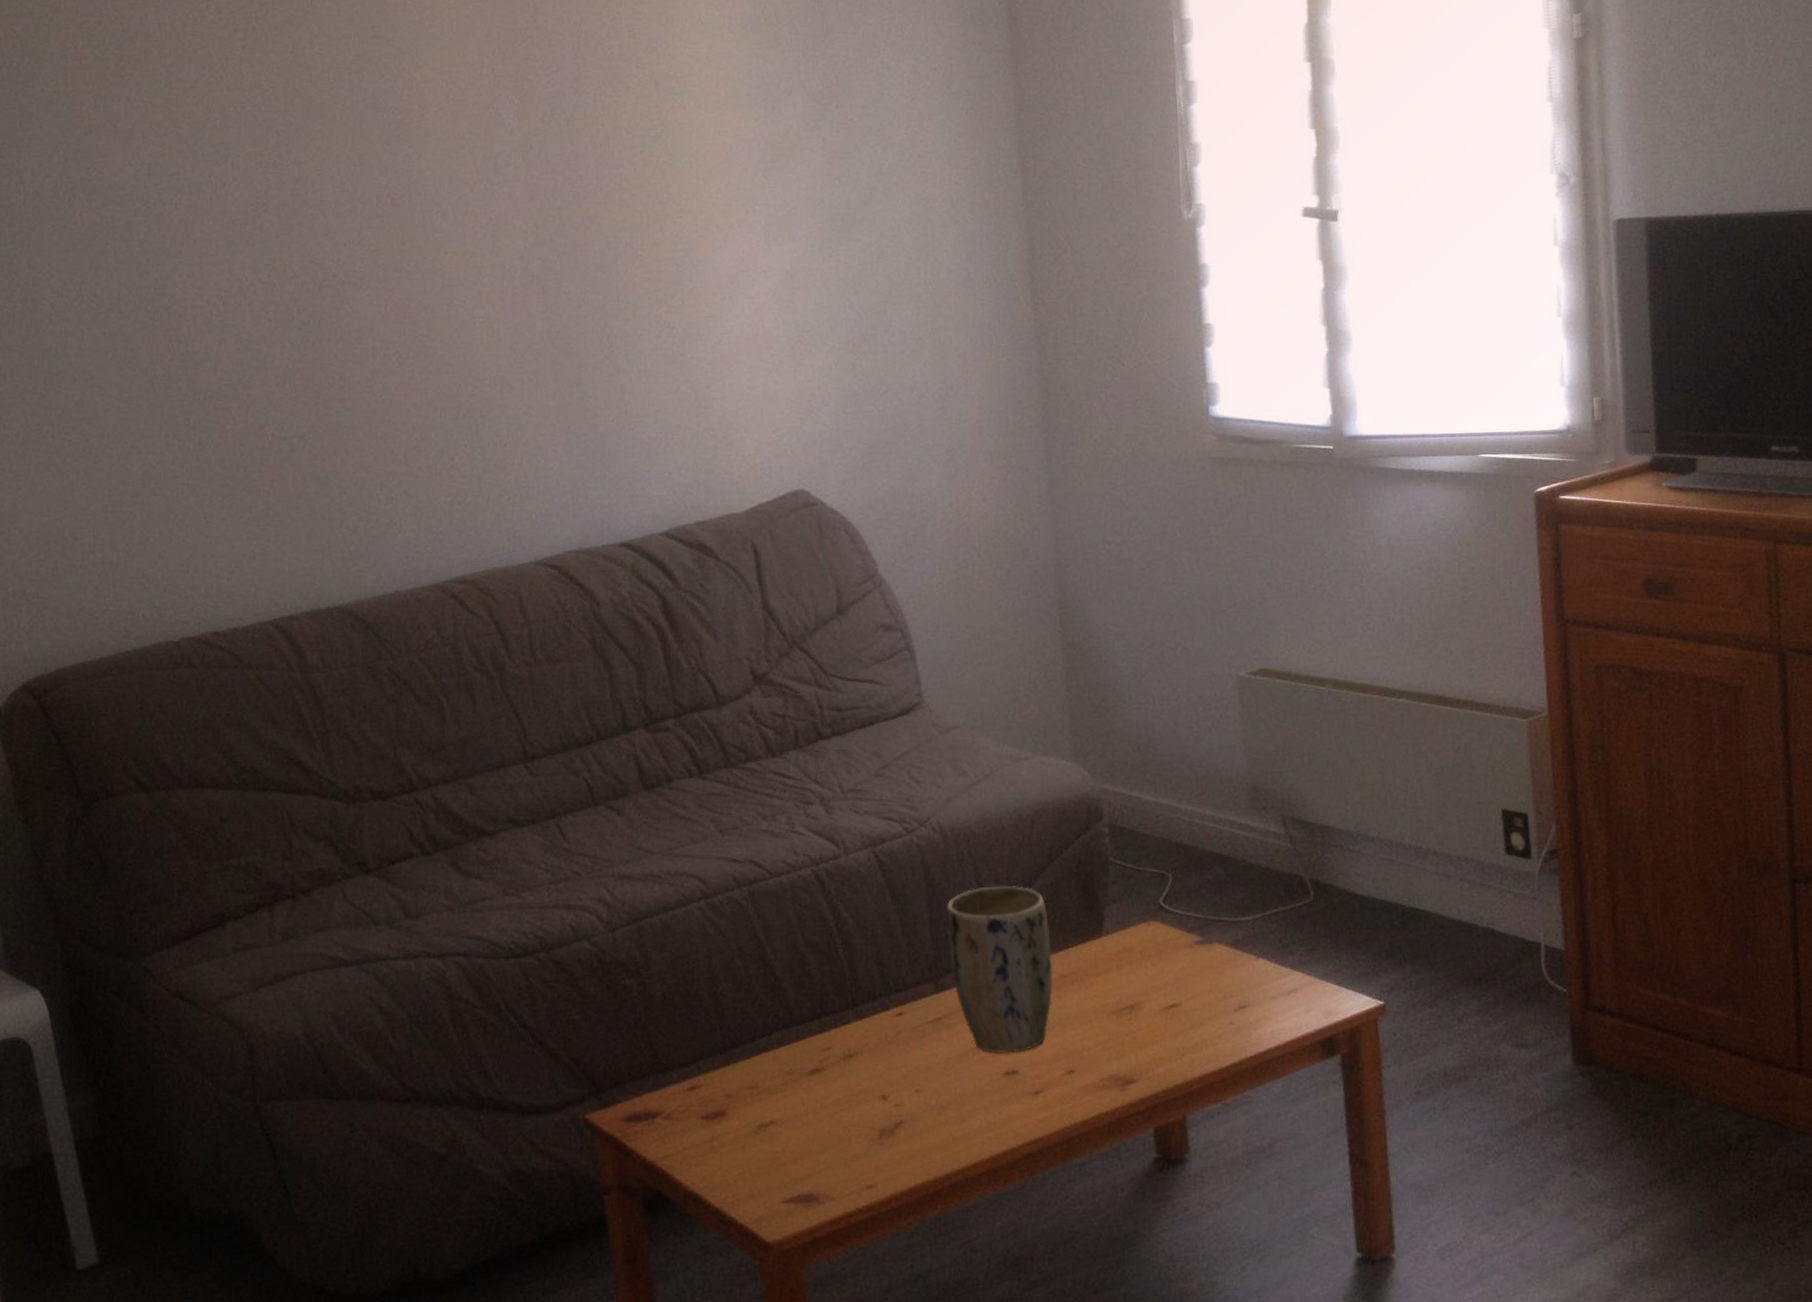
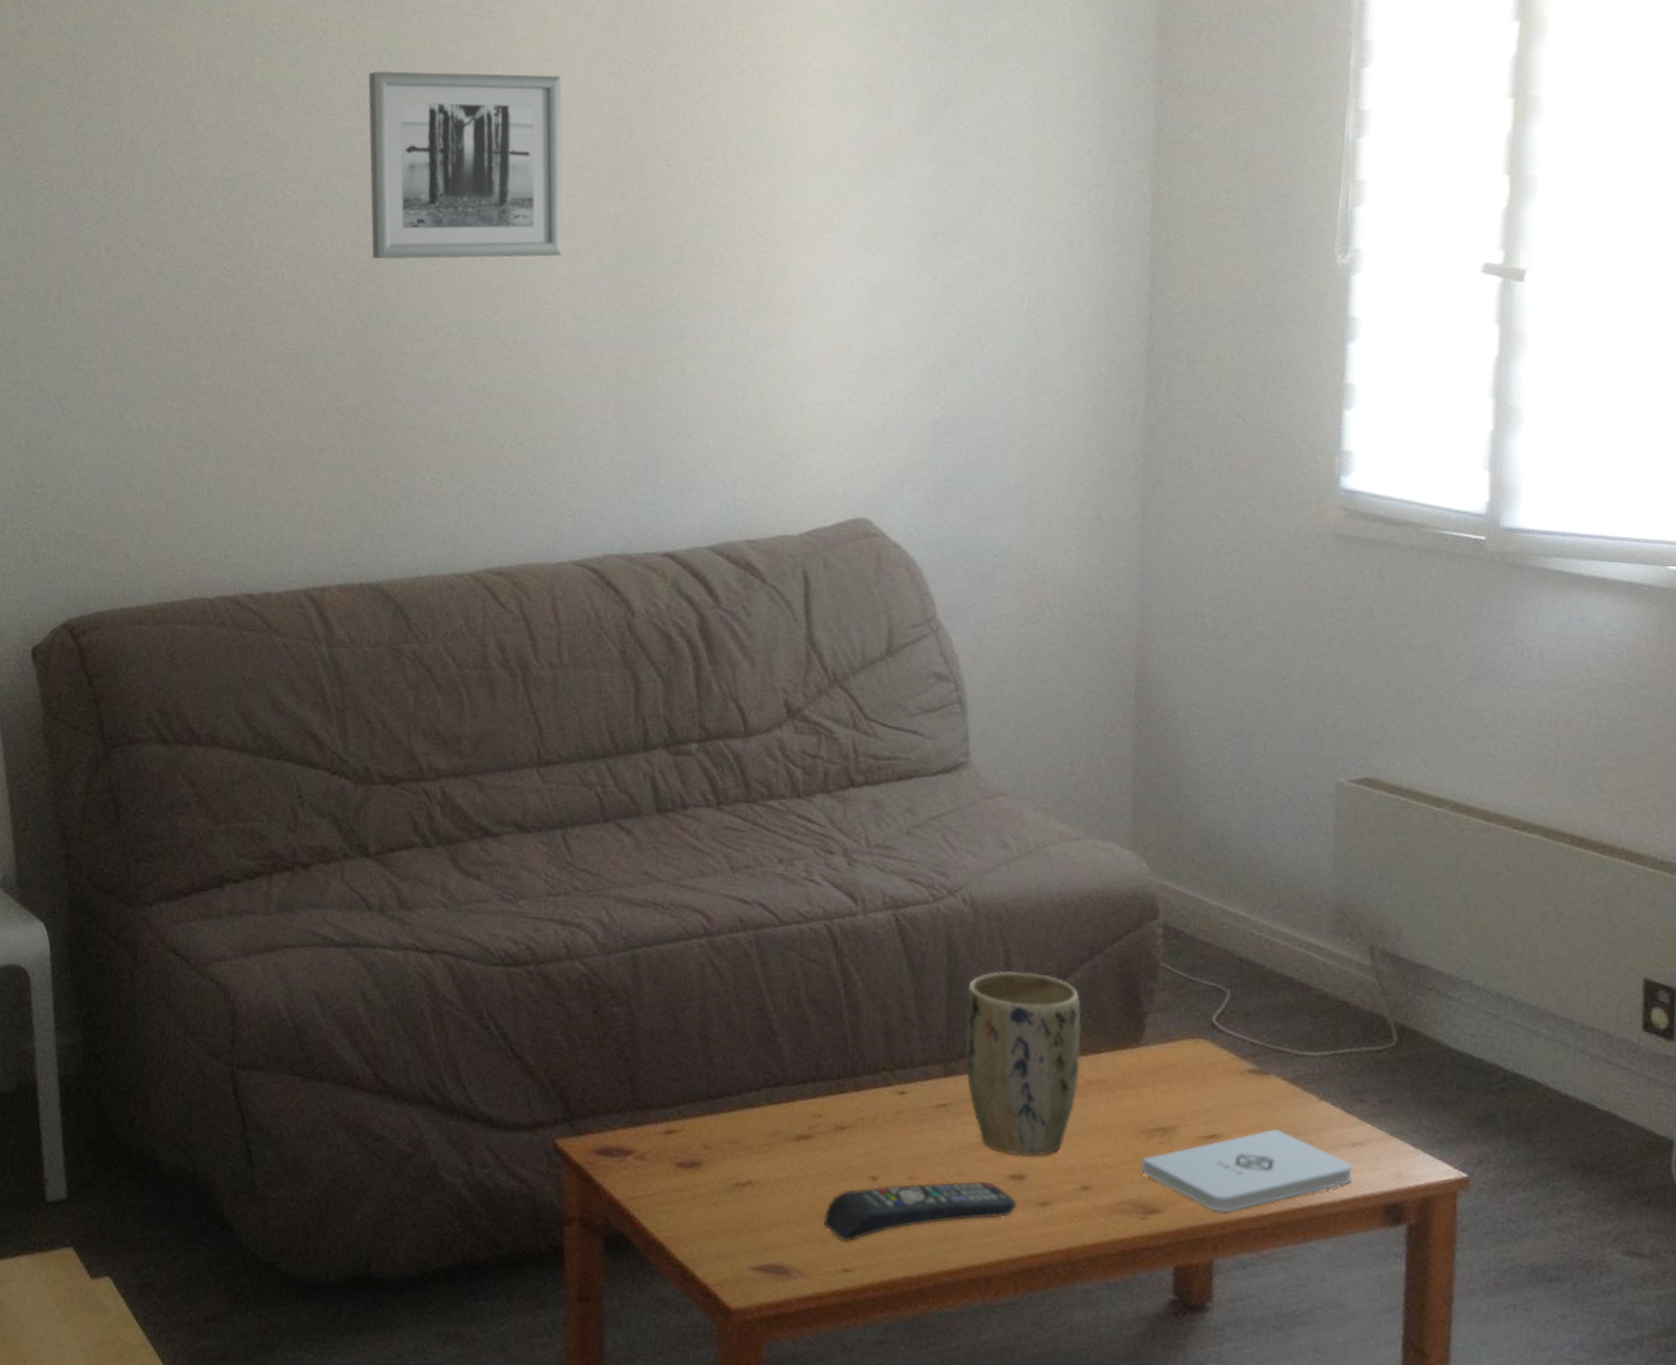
wall art: none [274,97,489,289] -> present [368,71,563,259]
remote control: none [844,1082,1013,1161] -> present [824,1181,1017,1242]
notepad: none [1116,989,1292,1072] -> present [1141,1128,1354,1213]

